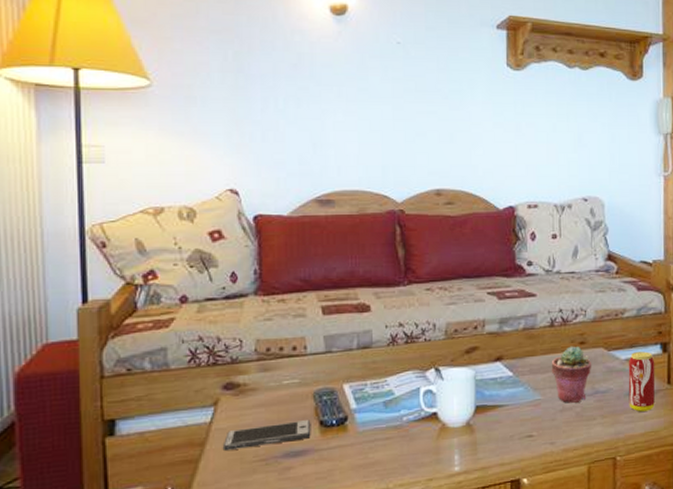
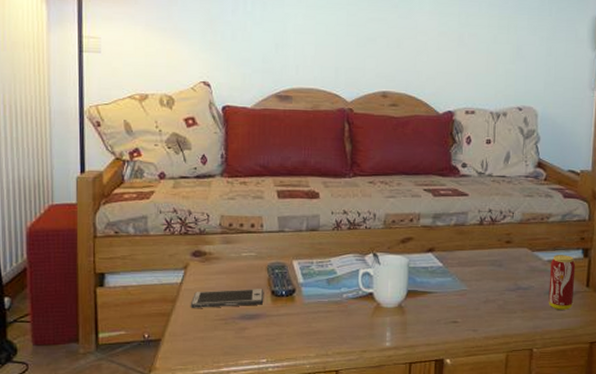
potted succulent: present [551,346,591,403] -> none [478,244,515,296]

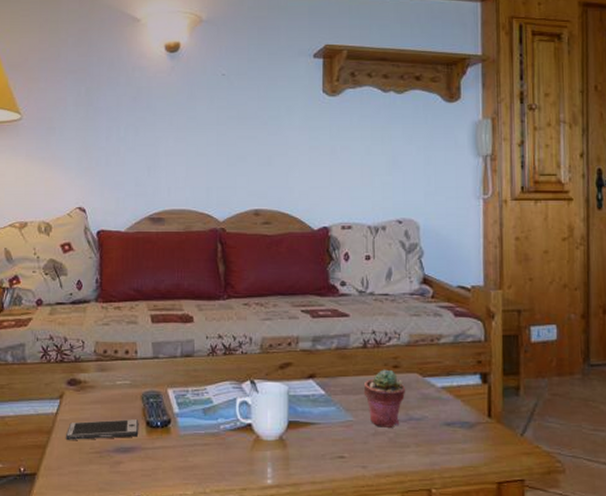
potted succulent: none [478,244,515,296] -> present [363,369,405,428]
beverage can: present [548,255,576,310] -> none [444,381,474,444]

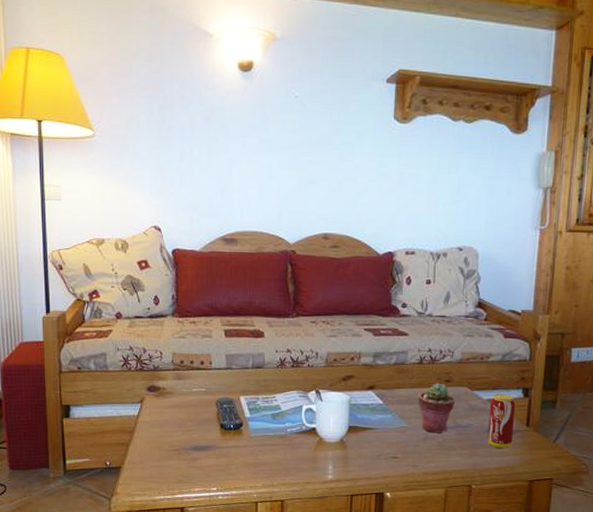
smartphone: present [65,419,139,440] -> none [146,422,214,439]
beverage can: none [444,381,474,444] -> present [487,394,516,448]

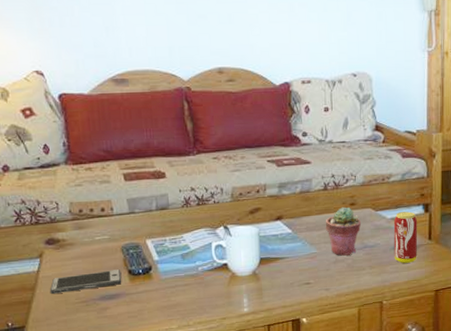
smartphone: none [146,422,214,439] -> present [49,269,122,294]

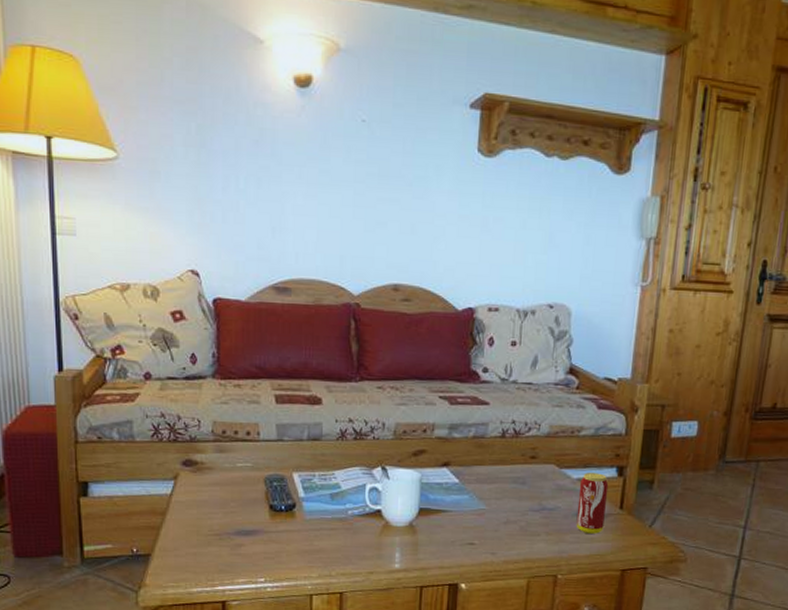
smartphone: present [49,269,122,294] -> none [181,502,262,522]
potted succulent: present [325,207,361,256] -> none [498,459,541,517]

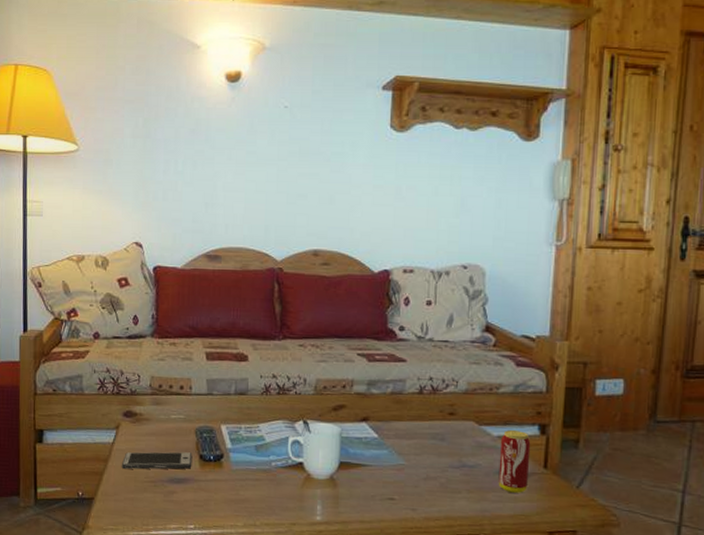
smartphone: none [181,502,262,522] -> present [121,451,193,470]

